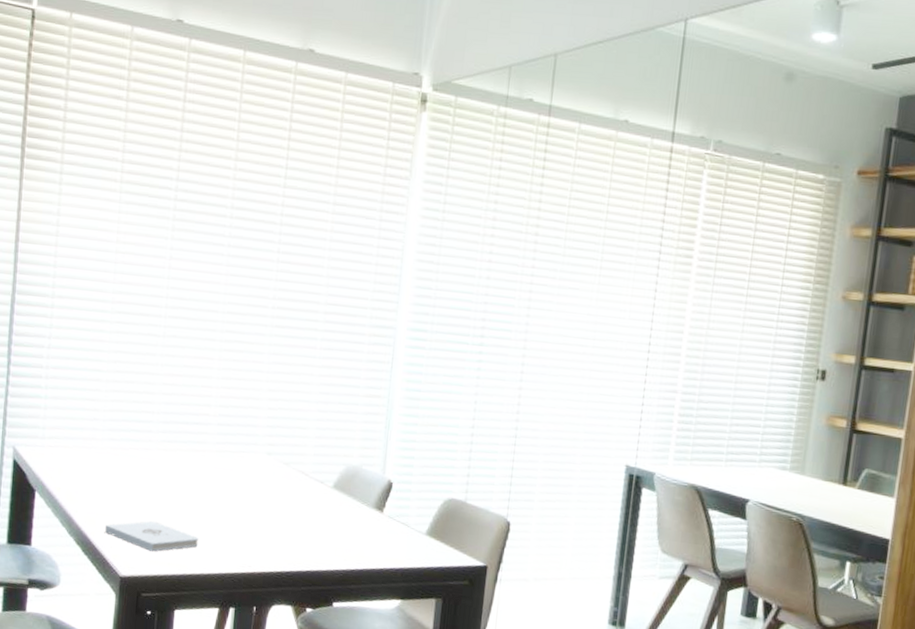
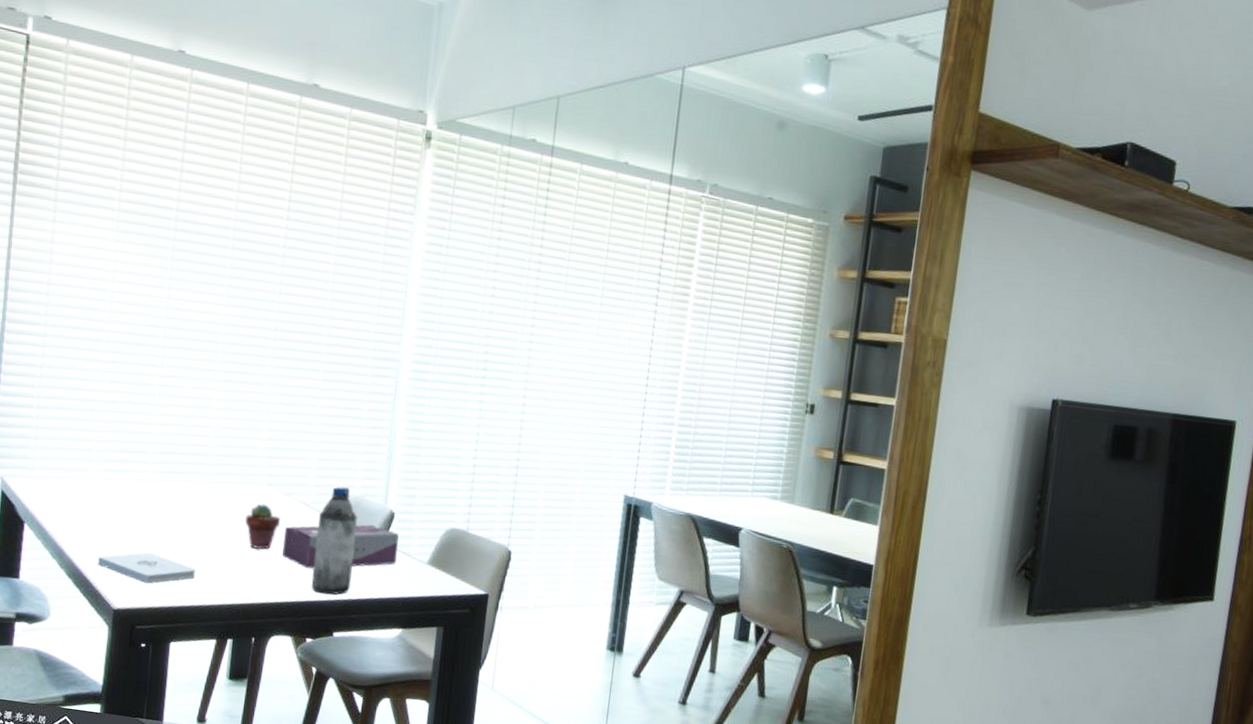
potted succulent: none [246,472,281,519] -> present [245,503,281,550]
tissue box: none [282,494,397,538] -> present [283,524,399,569]
water bottle: none [310,455,356,565] -> present [311,485,358,595]

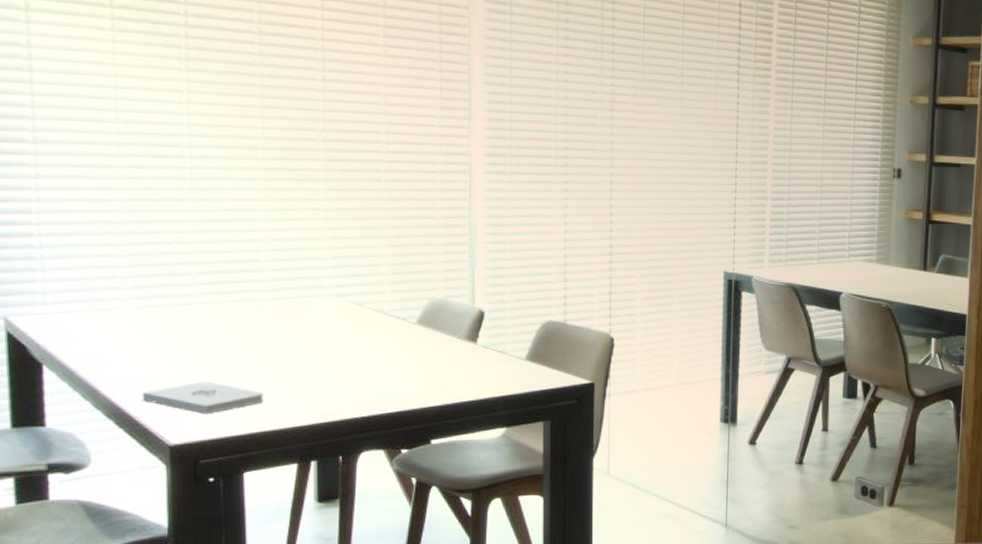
potted succulent: present [245,503,281,550] -> none [315,316,357,365]
tissue box: present [283,524,399,569] -> none [363,327,491,378]
water bottle: present [311,485,358,595] -> none [399,289,444,403]

